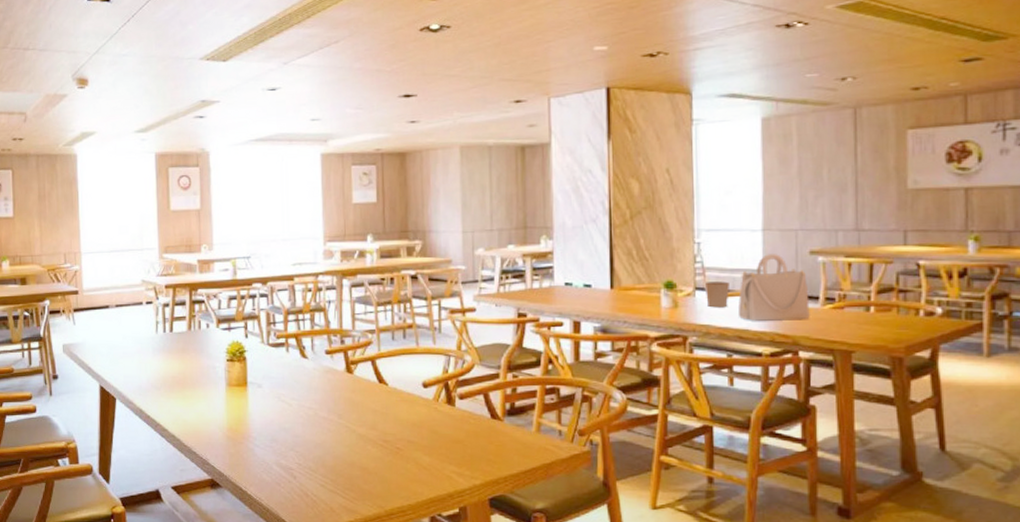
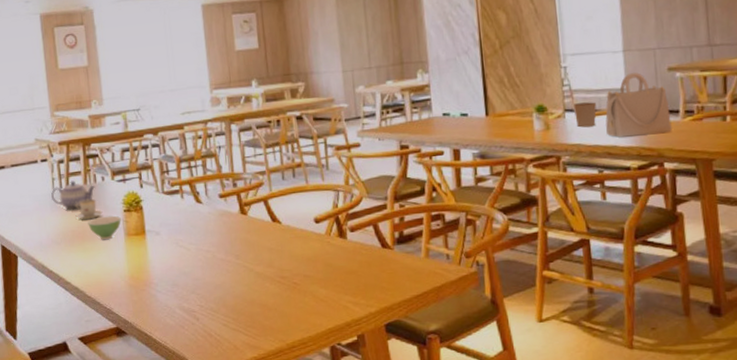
teapot: none [154,325,200,356] -> present [51,180,96,211]
teacup: none [177,346,205,367] -> present [75,199,103,220]
bowl: none [189,364,224,389] -> present [87,215,121,240]

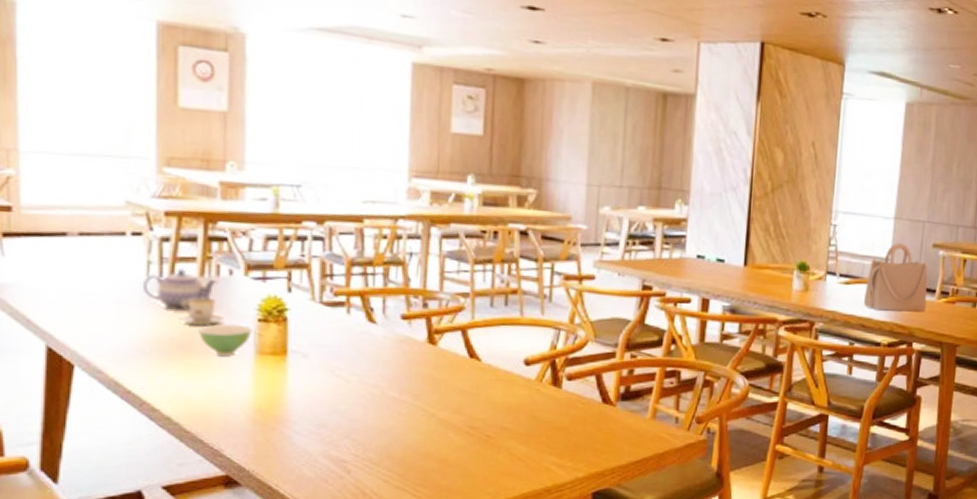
dixie cup: present [574,102,597,128] -> none [836,267,859,295]

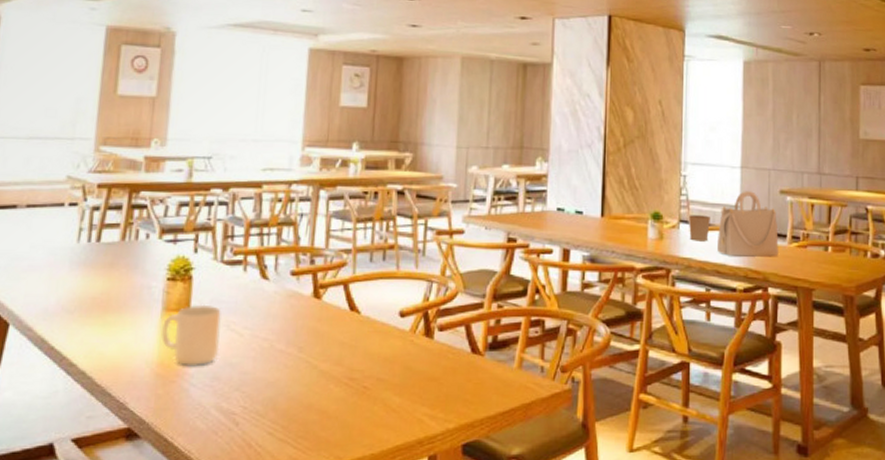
teapot: present [143,268,218,310] -> none [73,234,136,272]
teacup: present [179,298,225,326] -> none [101,260,139,286]
bowl: present [198,324,252,357] -> none [116,283,162,314]
cup: none [257,348,325,414] -> present [161,304,221,367]
dixie cup: none [836,267,859,295] -> present [689,215,710,242]

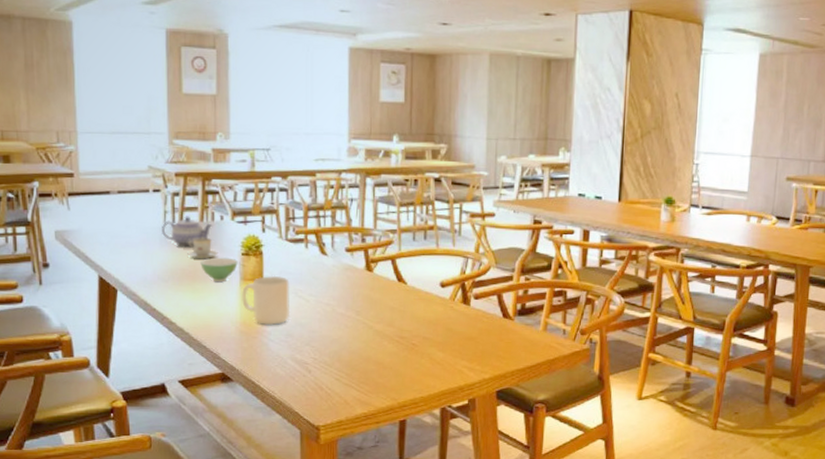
teapot: none [73,234,136,272] -> present [162,216,213,248]
teacup: none [101,260,139,286] -> present [187,238,218,259]
bowl: none [116,283,162,314] -> present [200,257,238,283]
dixie cup: present [689,215,710,242] -> none [699,200,719,224]
handbag: present [718,191,779,257] -> none [724,178,782,238]

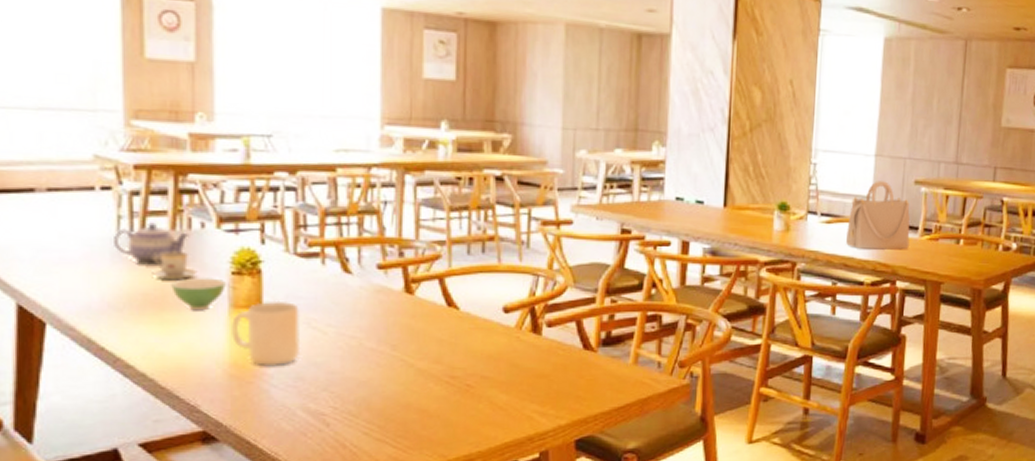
handbag: none [724,178,782,238] -> present [846,181,910,250]

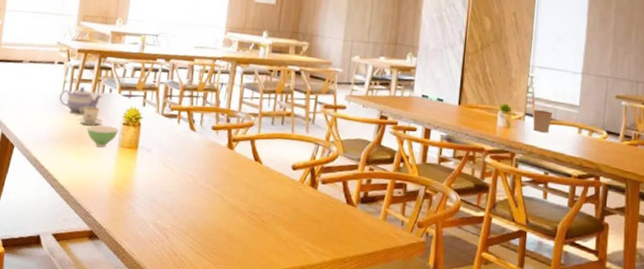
cup: present [232,300,301,367] -> none [117,145,160,191]
dixie cup: none [817,206,840,234] -> present [533,110,552,133]
handbag: present [846,181,910,250] -> none [557,93,612,151]

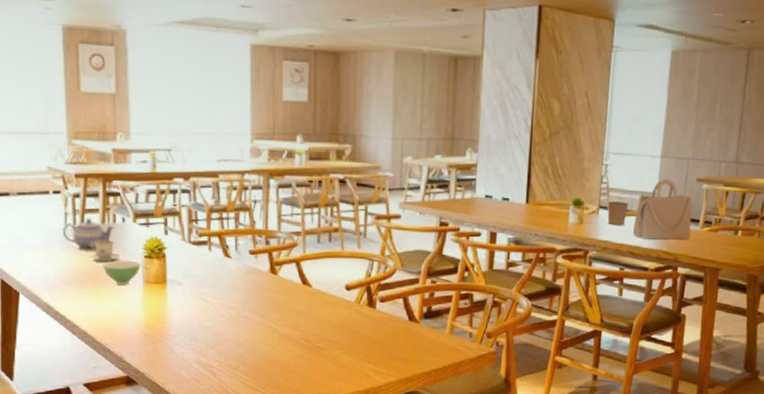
handbag: none [557,93,612,151] -> present [633,179,692,240]

